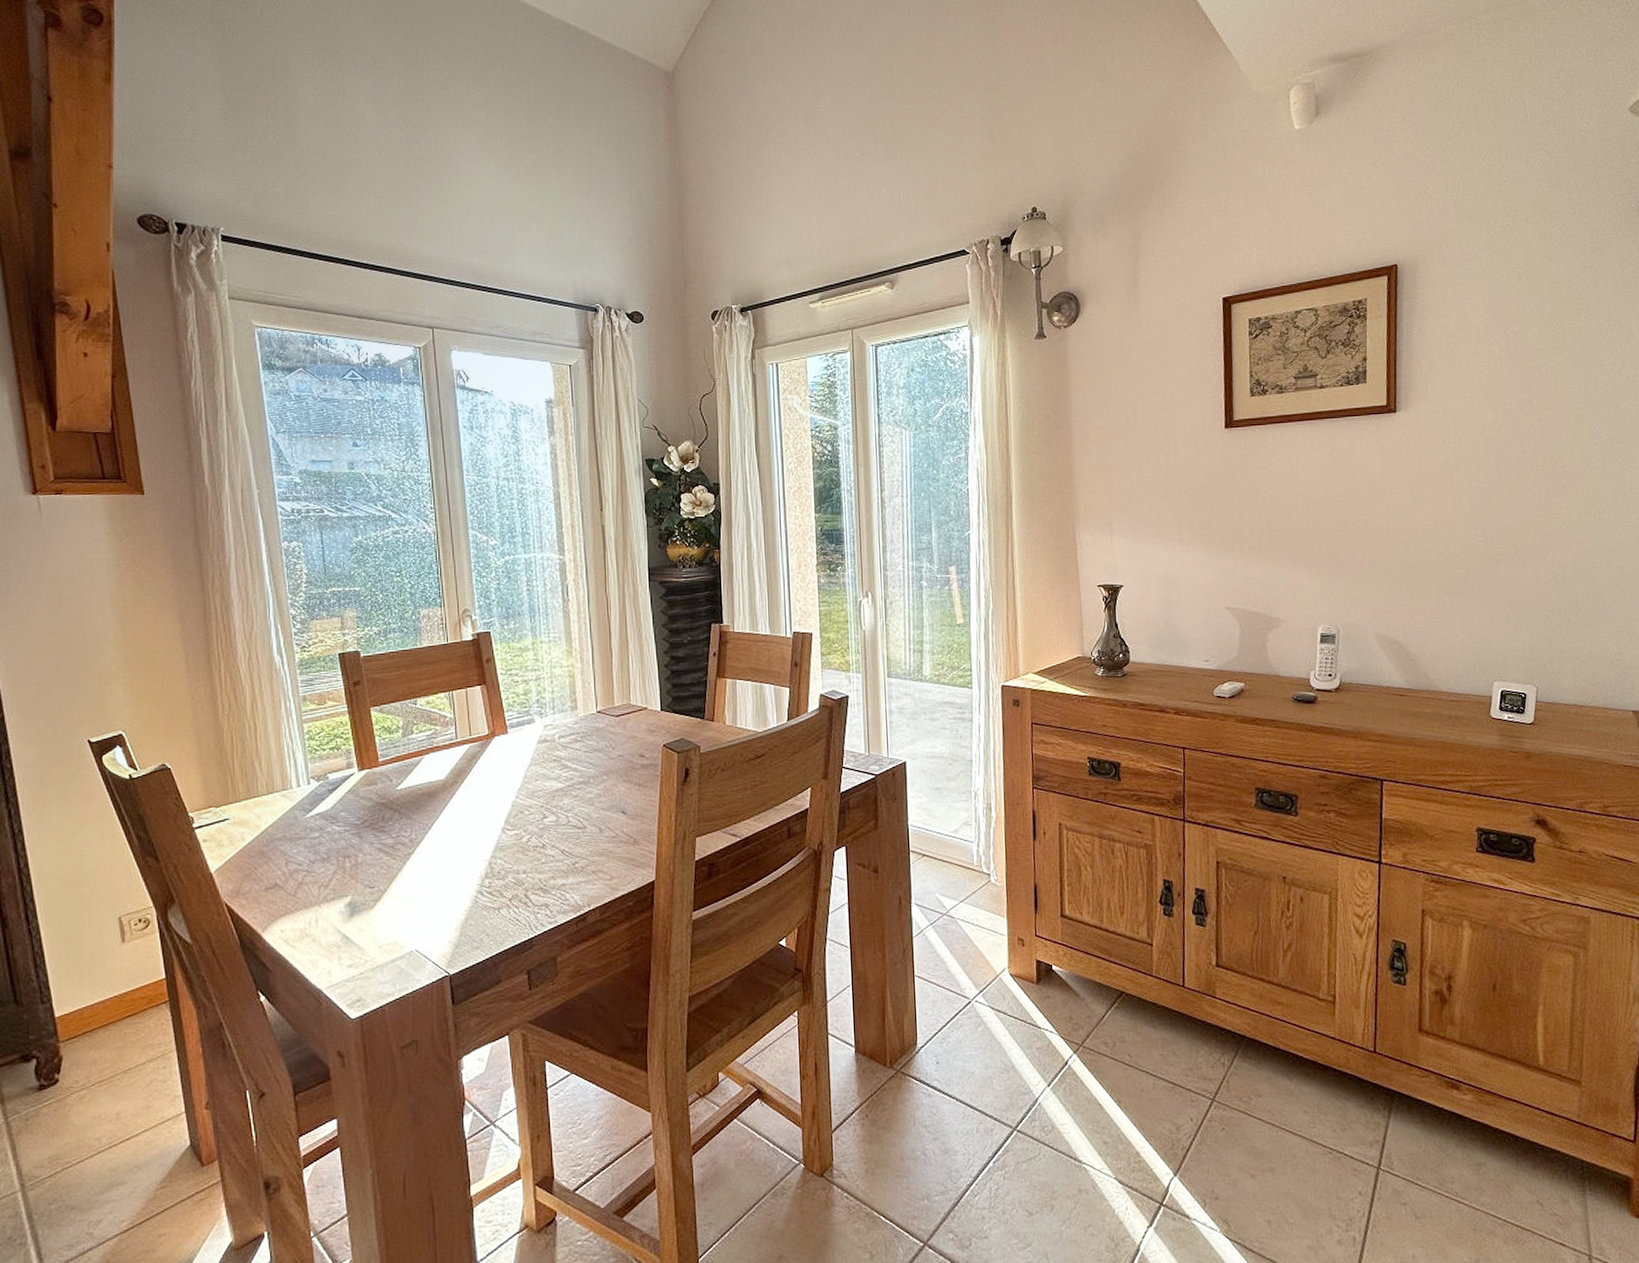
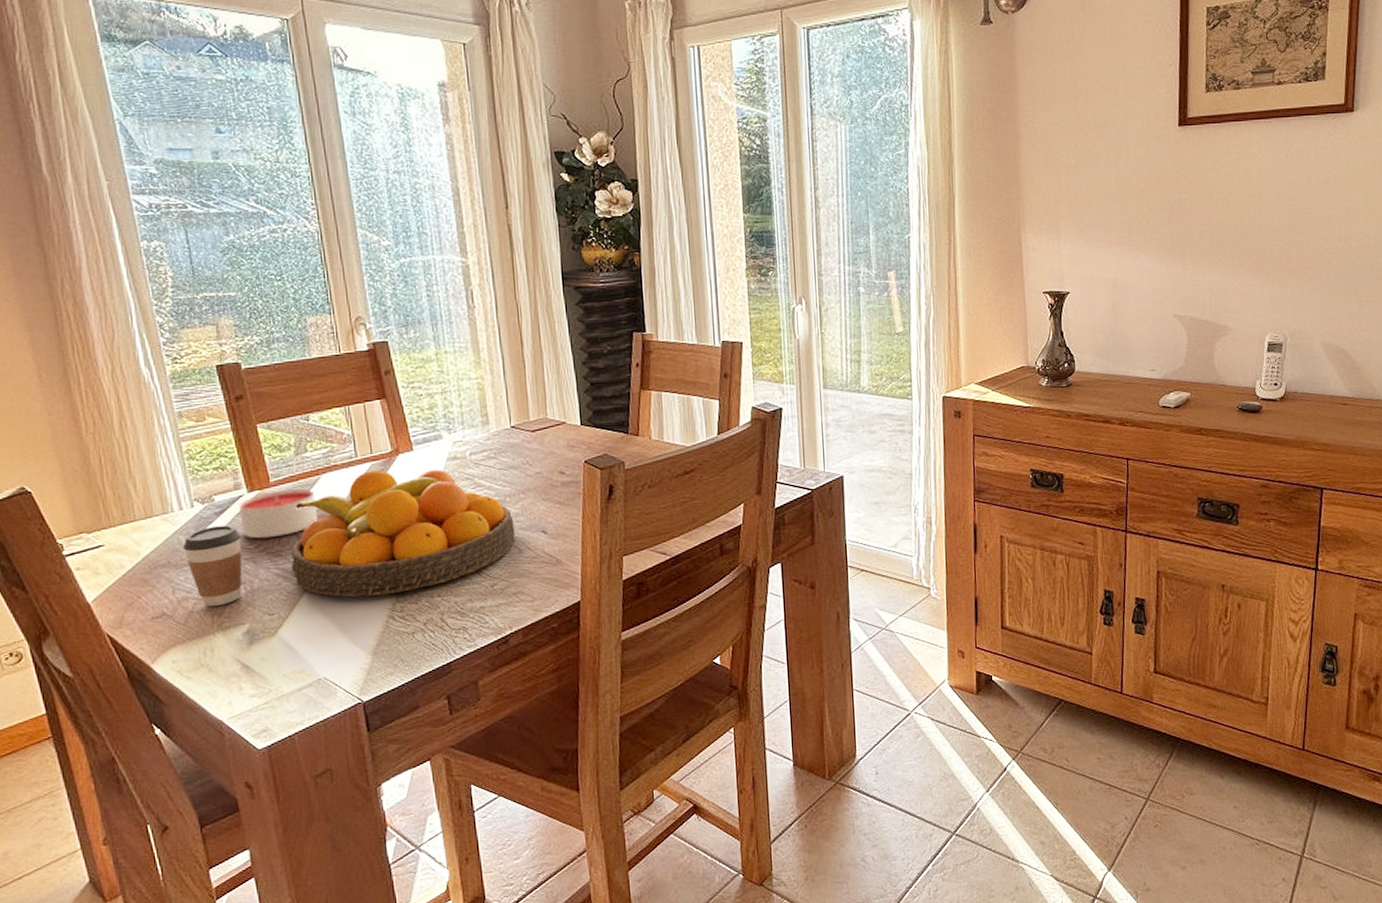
coffee cup: none [297,802,350,878] -> present [182,525,243,606]
candle: none [350,768,418,815] -> present [239,489,317,539]
fruit bowl: none [393,751,597,872] -> present [290,469,515,597]

